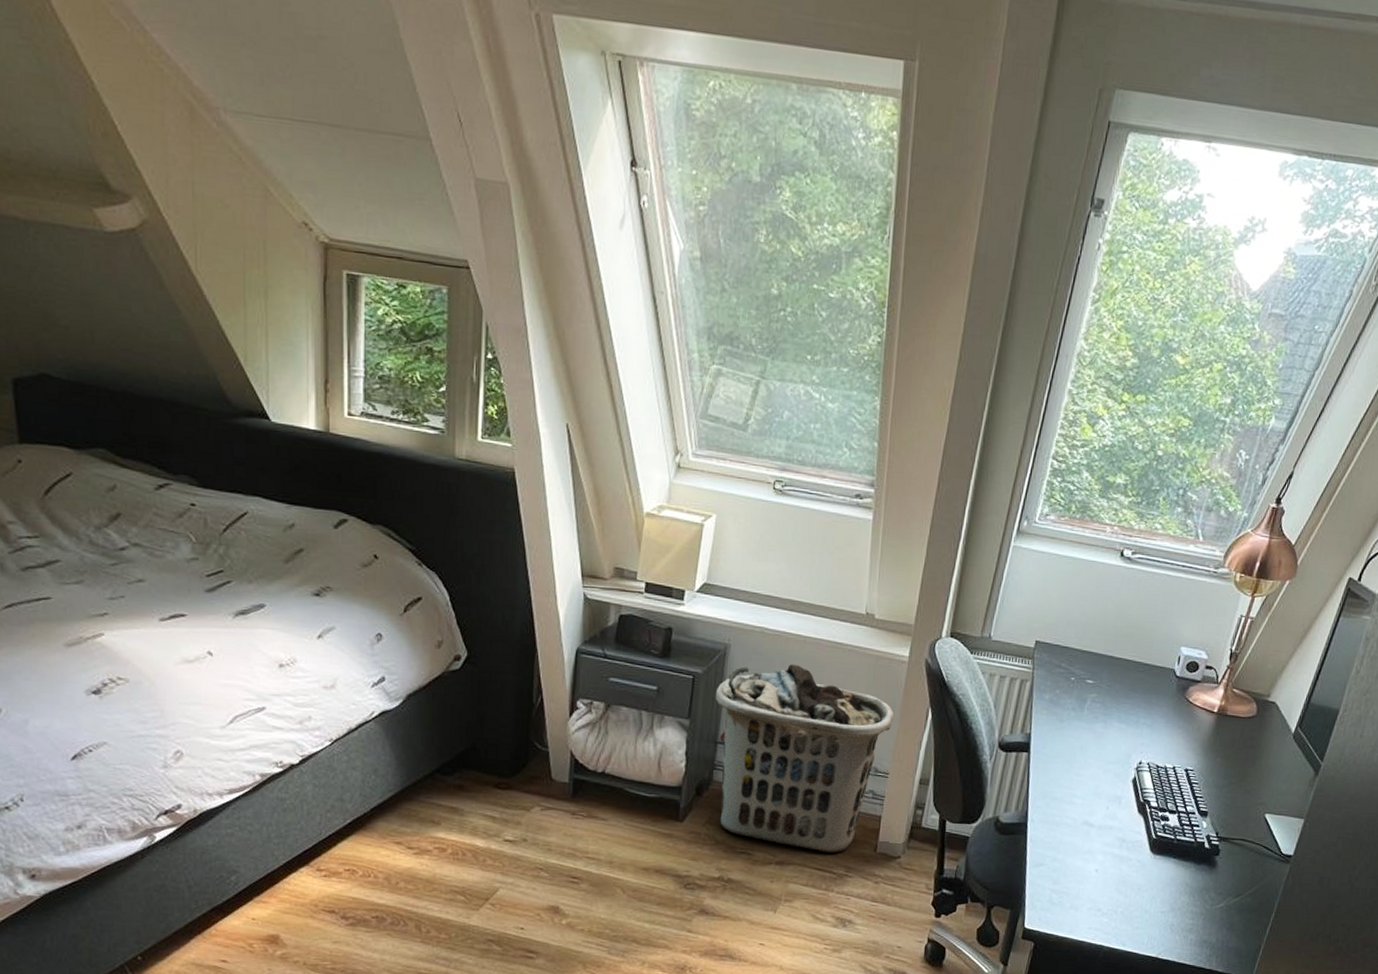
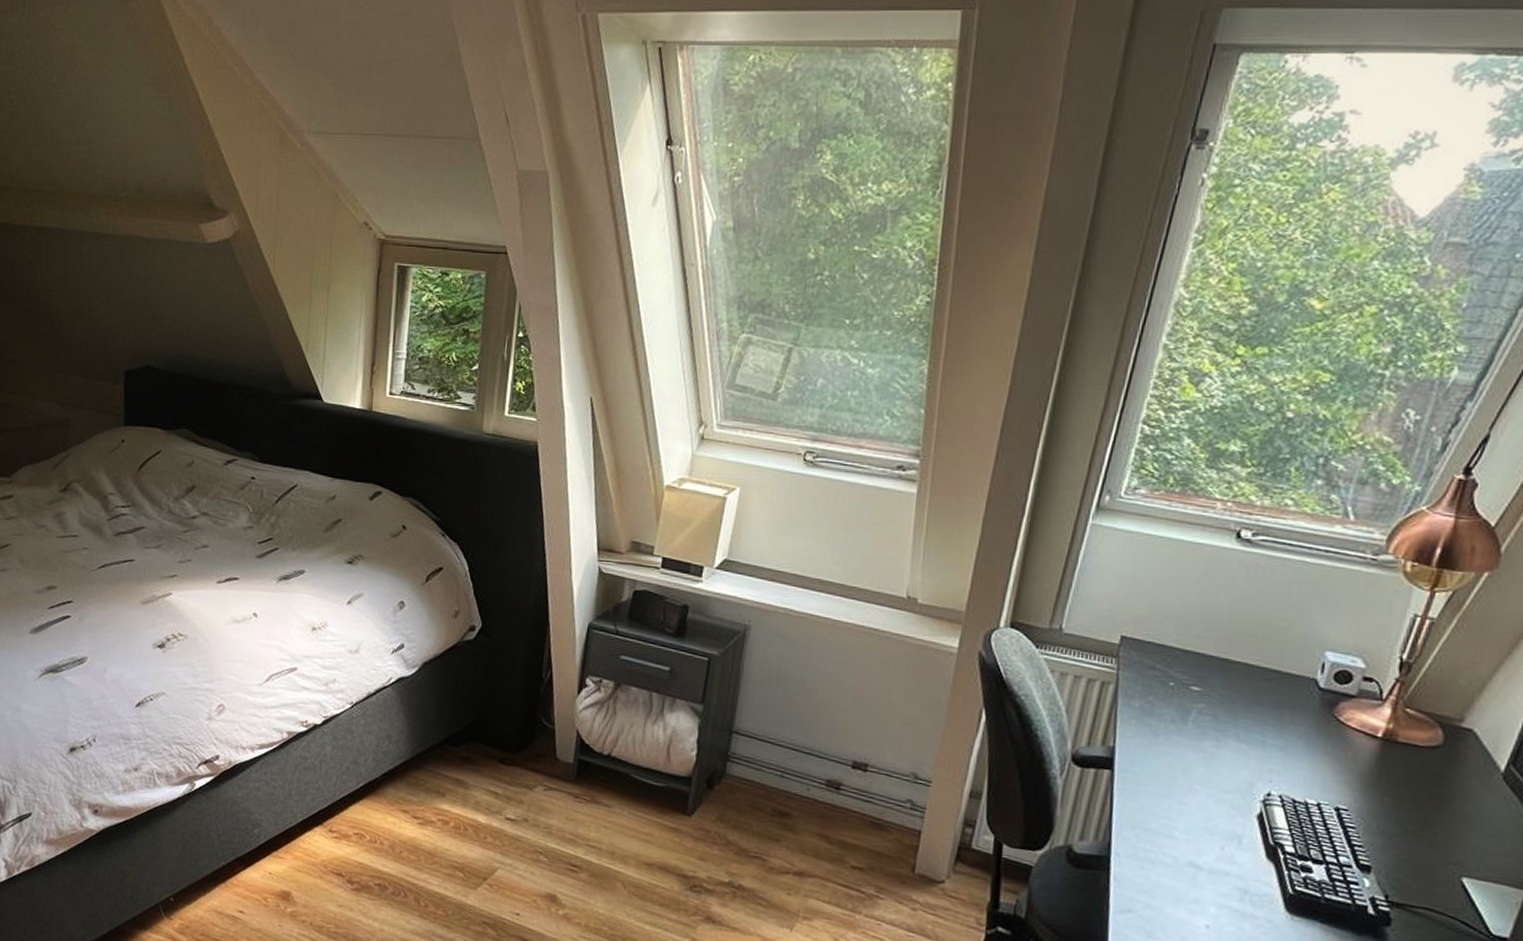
clothes hamper: present [715,664,894,853] -> none [731,650,939,869]

